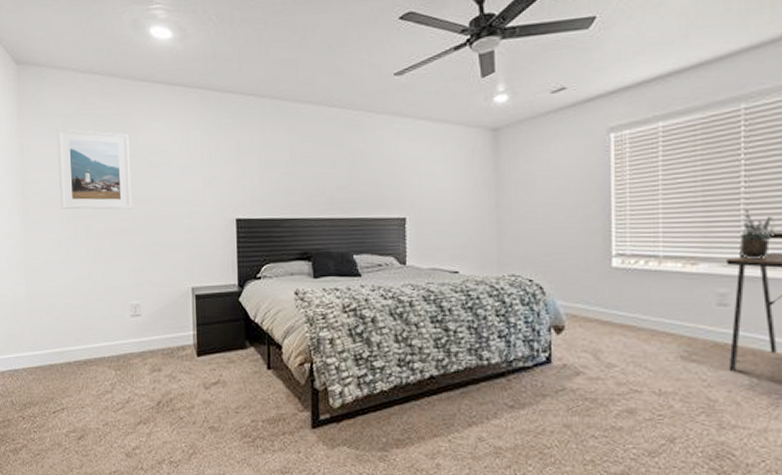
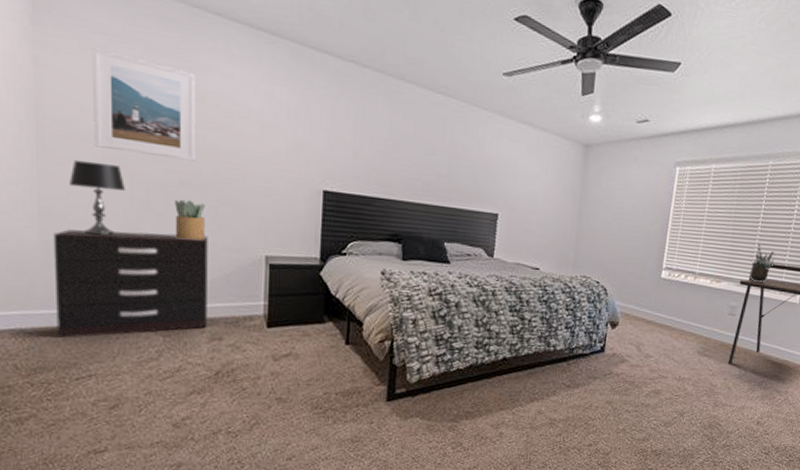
dresser: none [35,274,149,376] -> present [53,229,209,338]
table lamp: none [45,221,82,283] -> present [69,159,125,236]
potted plant: none [118,244,143,280] -> present [175,199,205,240]

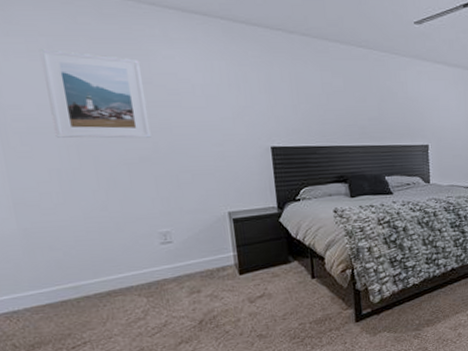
dresser: present [53,229,209,338] -> none [30,202,185,313]
table lamp: present [69,159,125,236] -> none [37,151,90,217]
potted plant: present [175,199,205,240] -> none [138,173,171,209]

